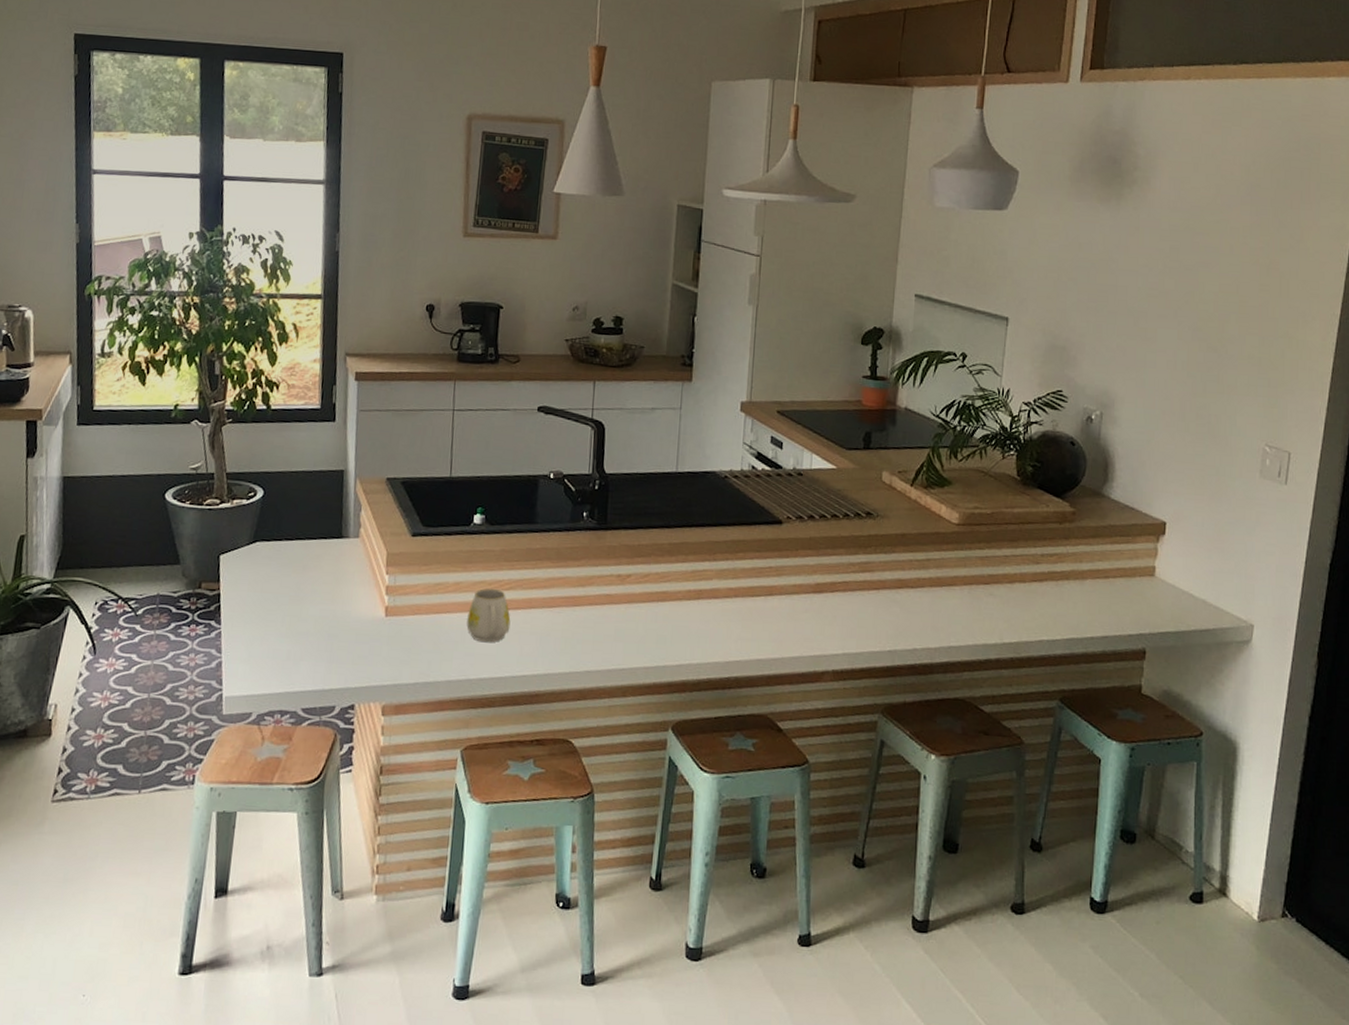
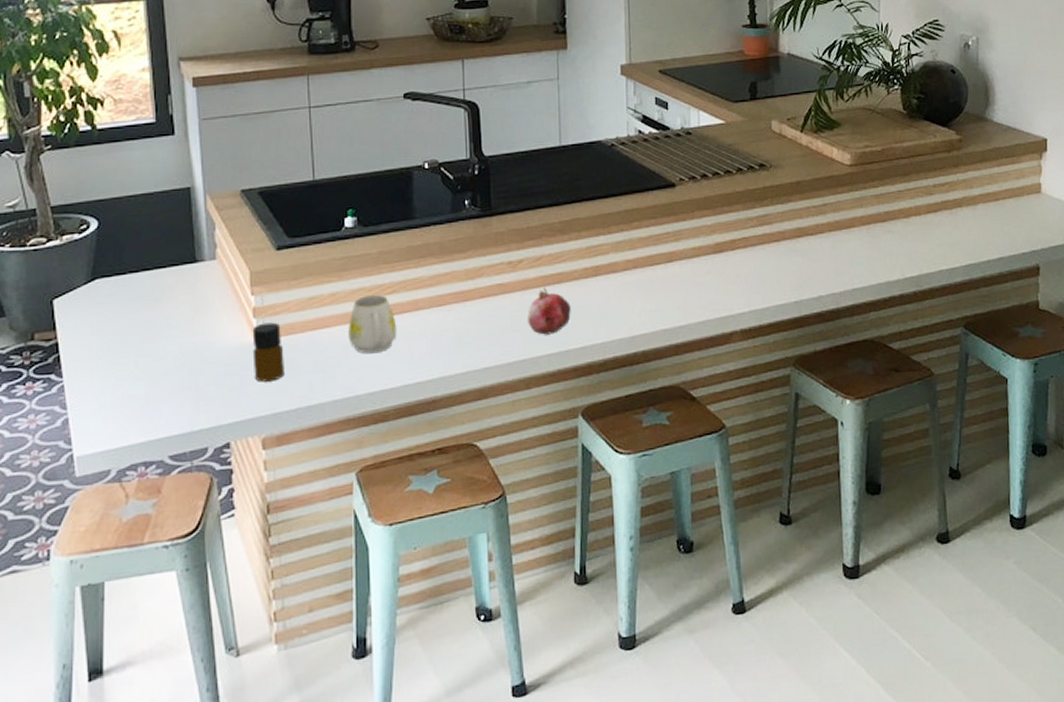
bottle: none [381,601,409,655] -> present [252,322,284,382]
fruit: none [630,603,672,649] -> present [527,287,571,335]

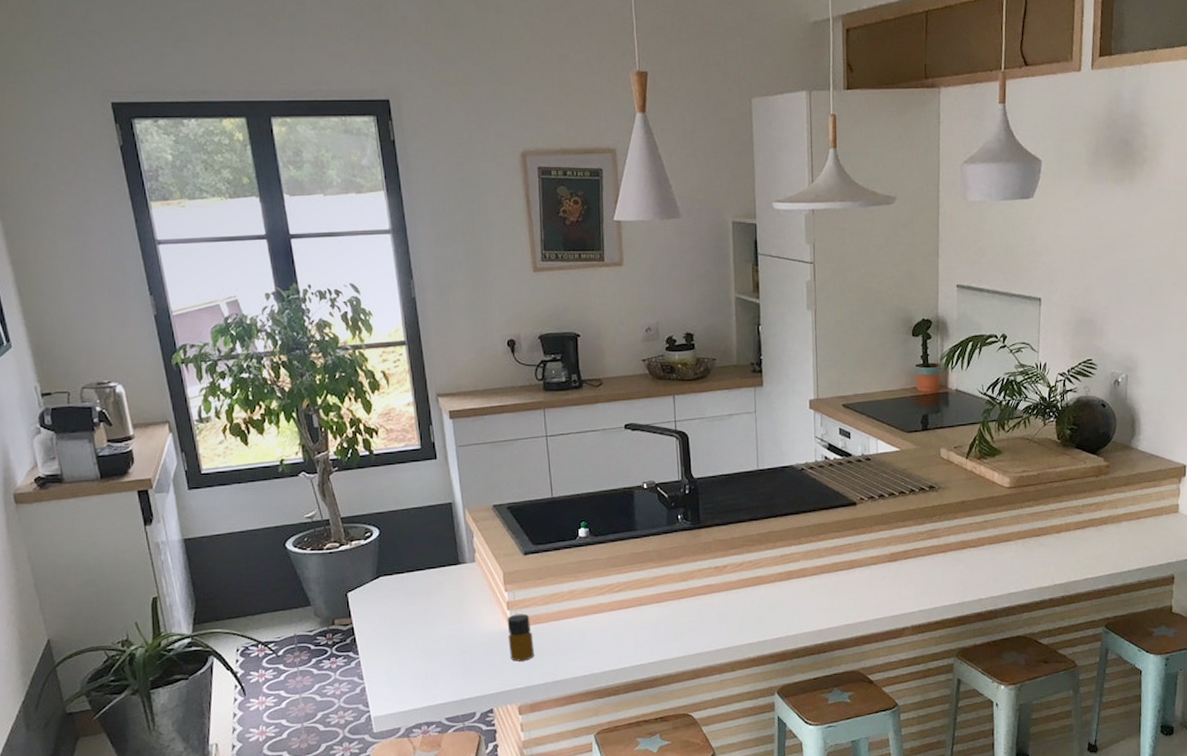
mug: present [348,295,397,354] -> none [584,593,625,641]
fruit: present [527,287,571,335] -> none [732,588,768,628]

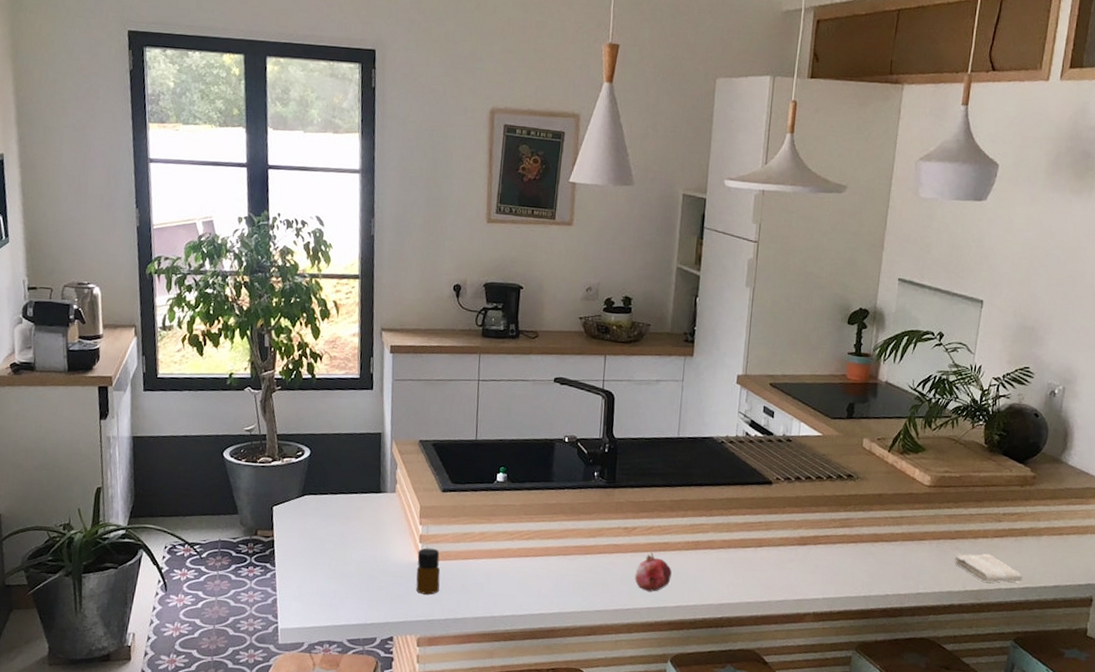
fruit: none [732,588,768,628] -> present [635,552,672,592]
washcloth: none [1041,546,1107,574] -> present [954,553,1023,583]

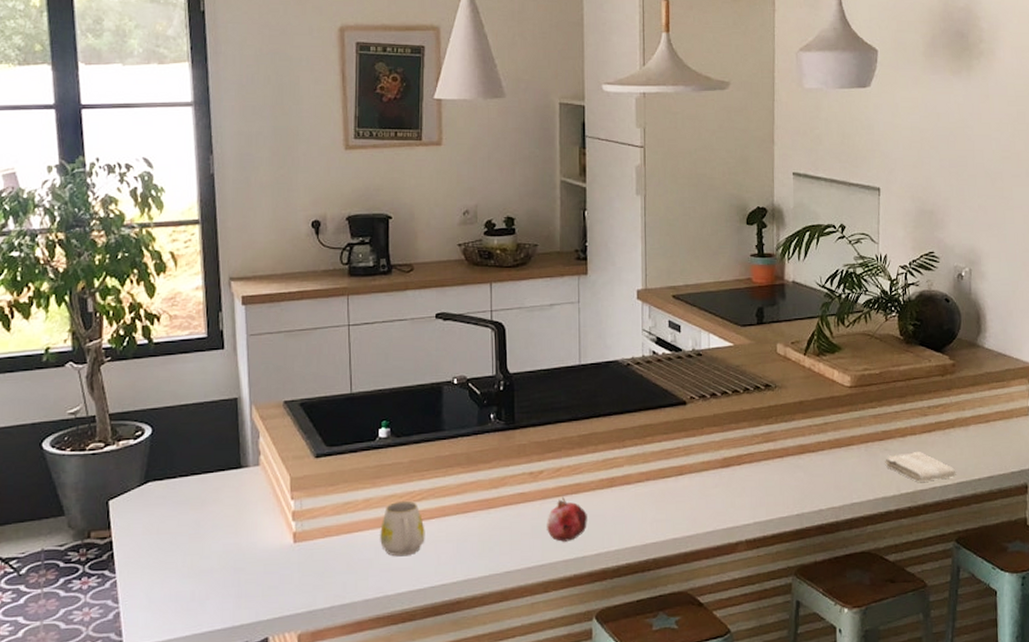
bottle: present [416,548,440,595] -> none [291,525,320,581]
mug: none [491,538,530,585] -> present [380,501,425,557]

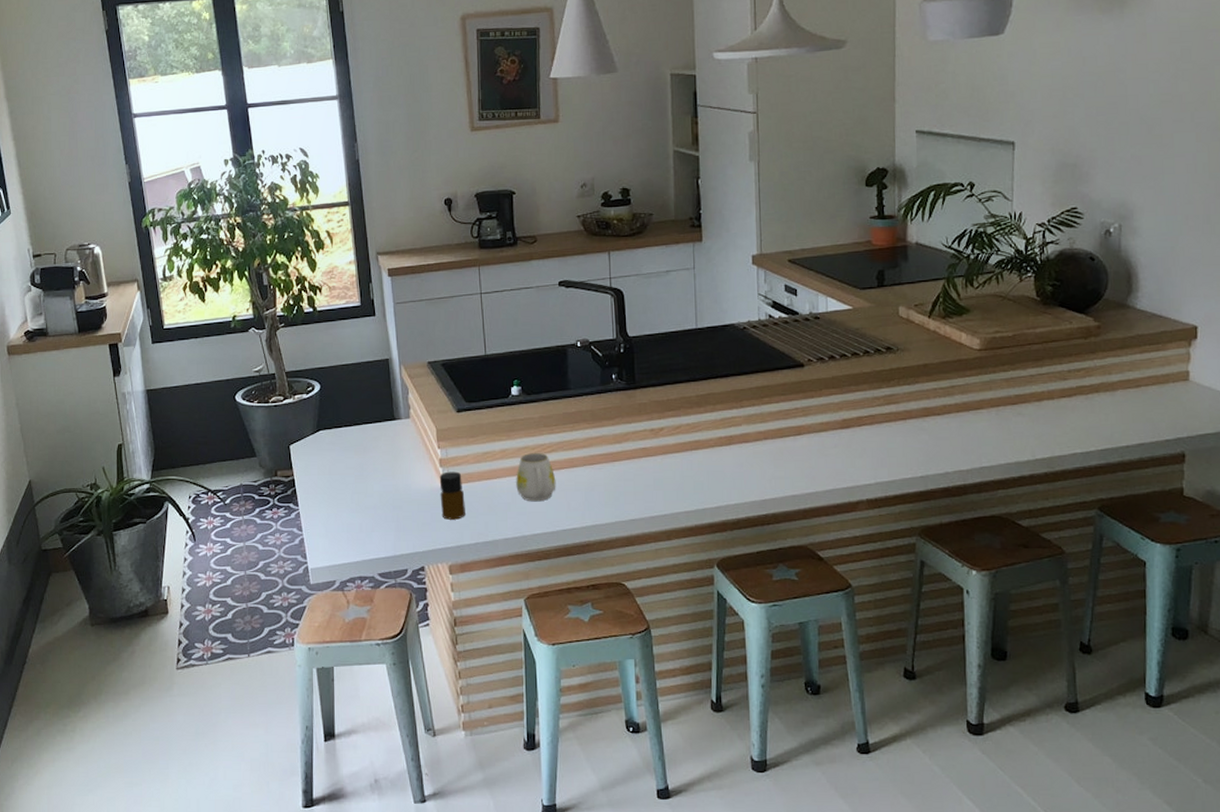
bottle: none [291,525,320,581] -> present [439,471,465,520]
fruit: present [547,496,587,542] -> none [668,452,707,494]
washcloth: present [885,452,956,482] -> none [1018,417,1100,448]

